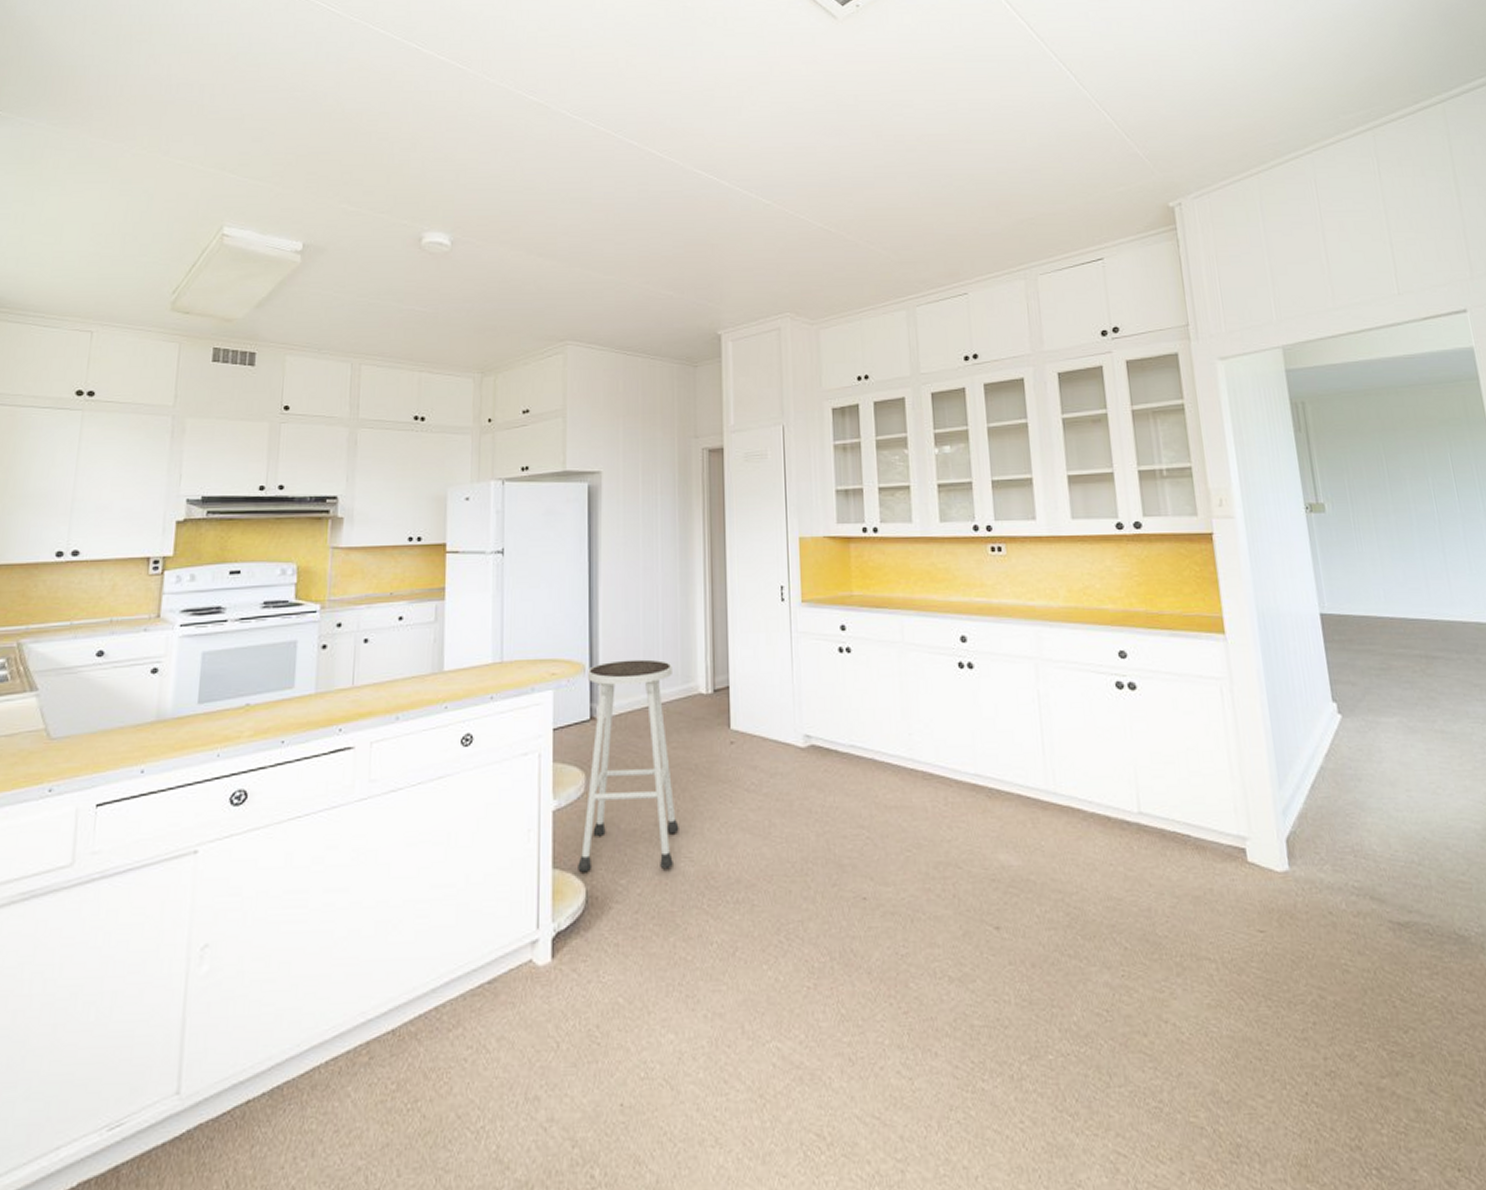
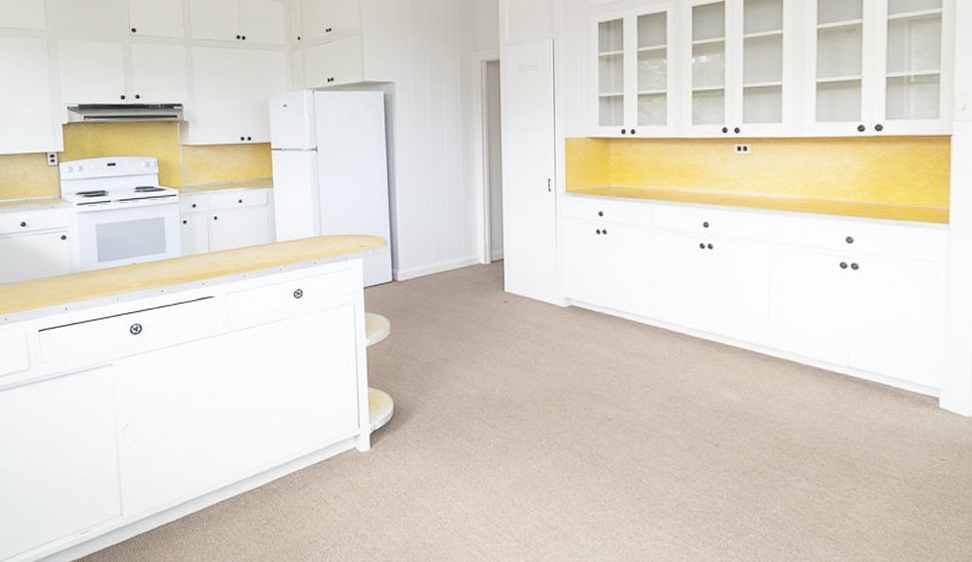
stool: present [578,659,679,873] -> none [387,236,464,392]

